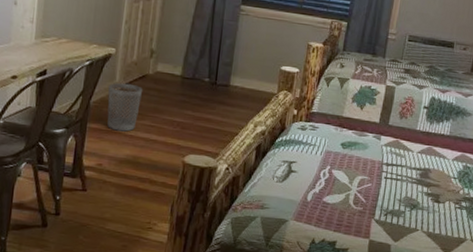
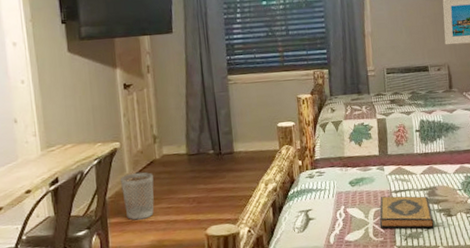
hardback book: none [363,166,420,210] -> present [380,196,434,229]

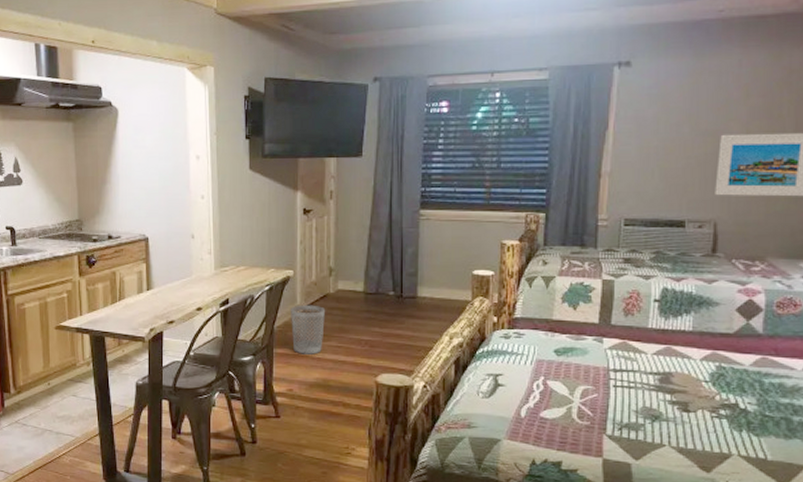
hardback book: present [380,196,434,229] -> none [589,374,663,422]

